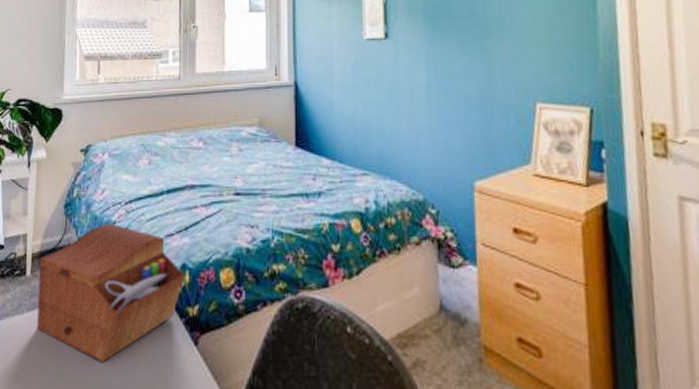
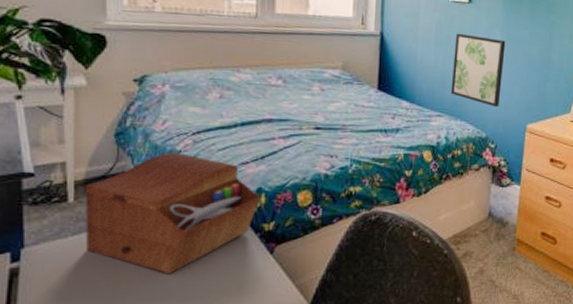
wall art: none [374,74,436,161] -> present [450,33,506,108]

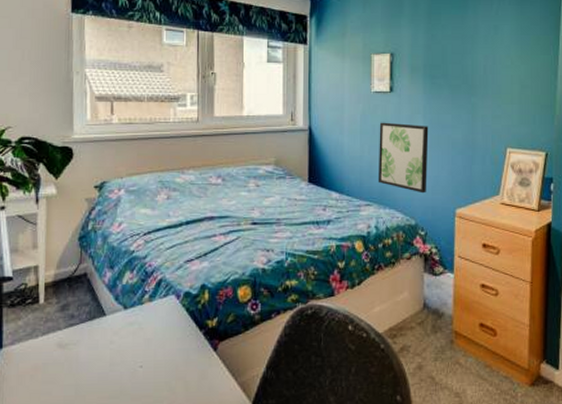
sewing box: present [85,153,261,275] -> none [53,253,204,373]

